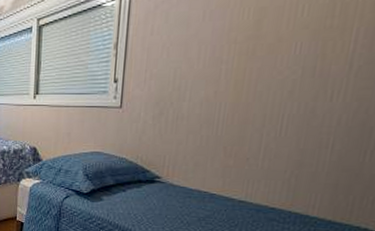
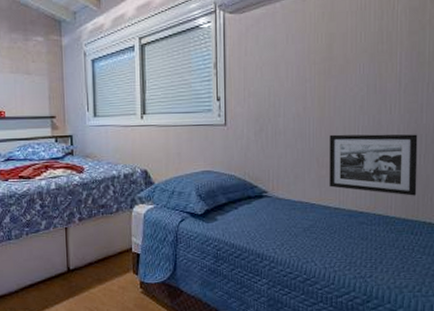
picture frame: none [236,122,367,197] -> present [329,134,418,196]

